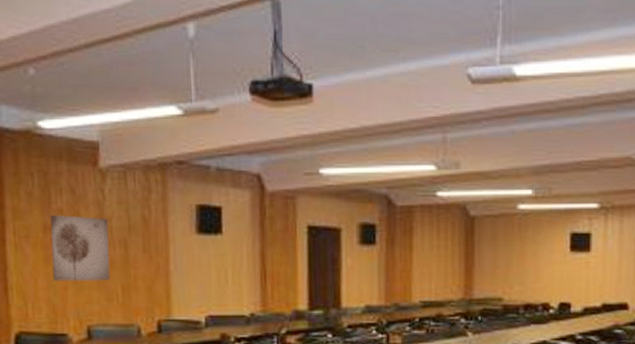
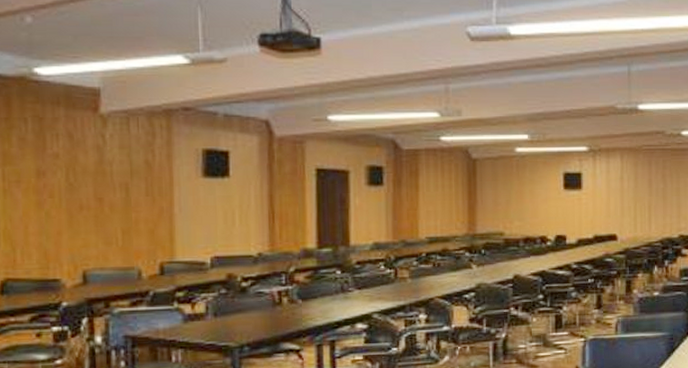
wall art: present [50,214,110,281] -> none [44,159,110,226]

